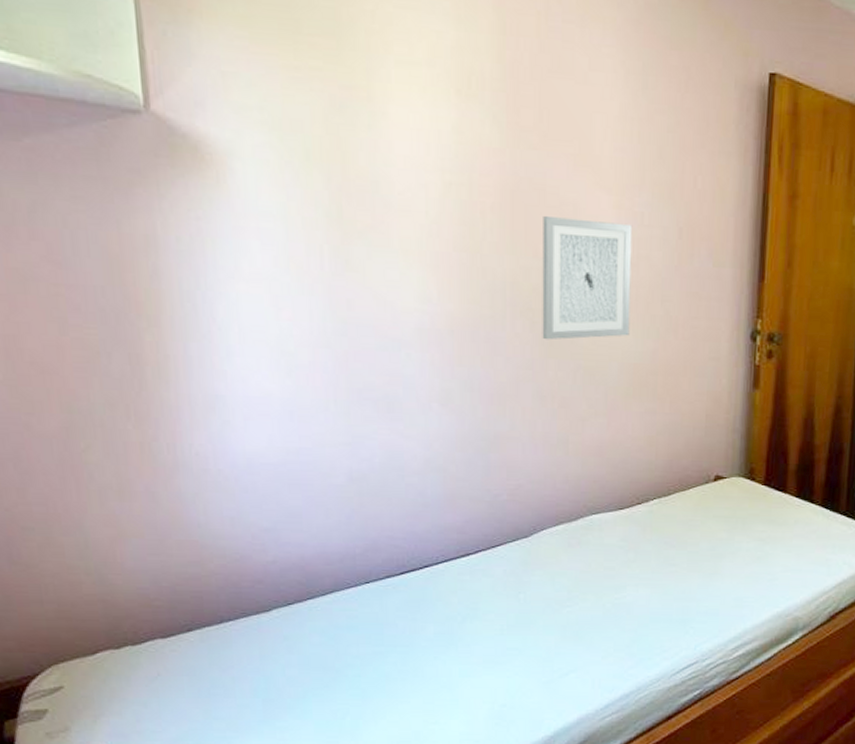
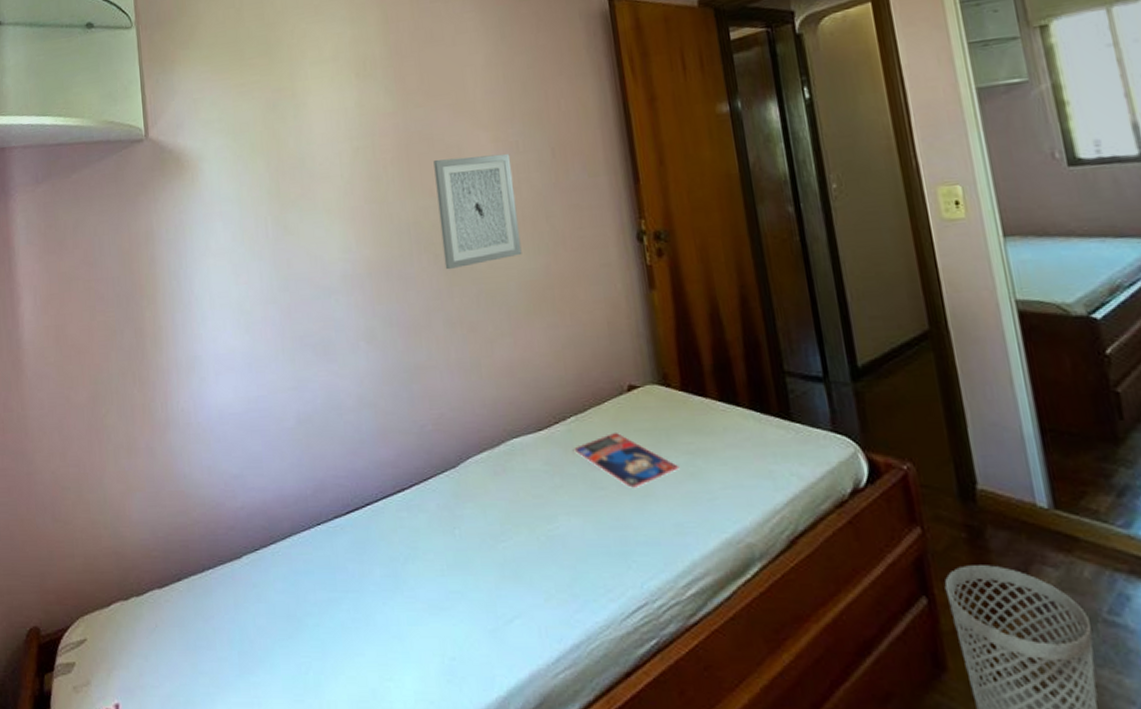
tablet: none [652,517,749,568] -> present [574,433,680,489]

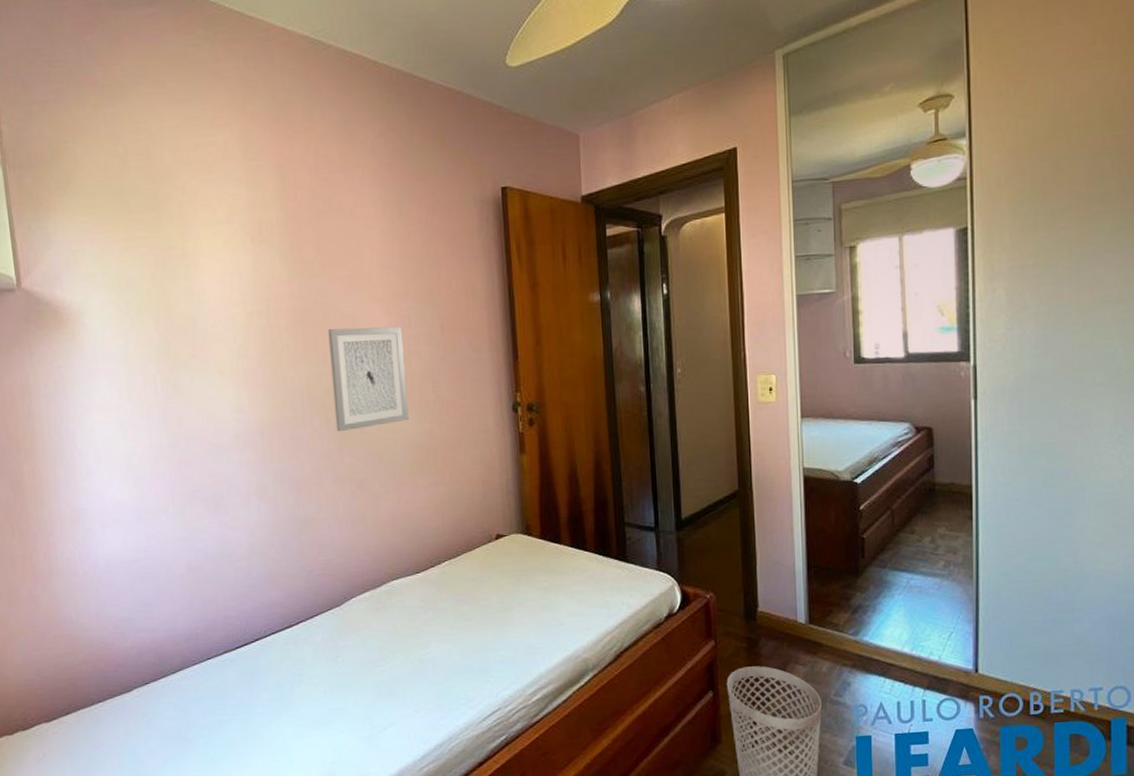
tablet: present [574,433,680,489] -> none [447,574,534,619]

